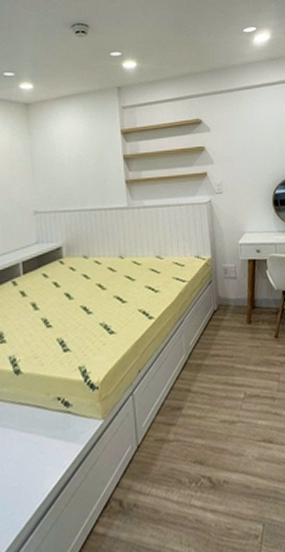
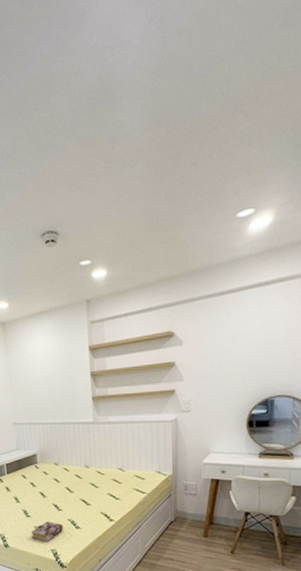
book: none [52,329,94,358] -> present [31,522,63,542]

